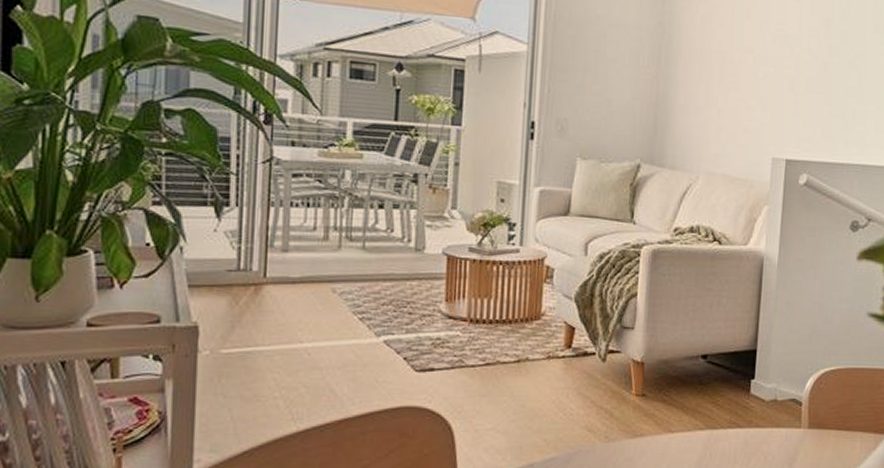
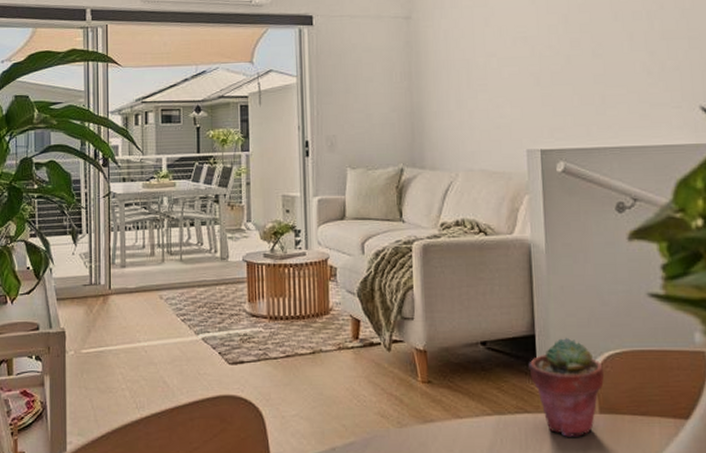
potted succulent: none [746,353,818,451] -> present [529,337,605,437]

